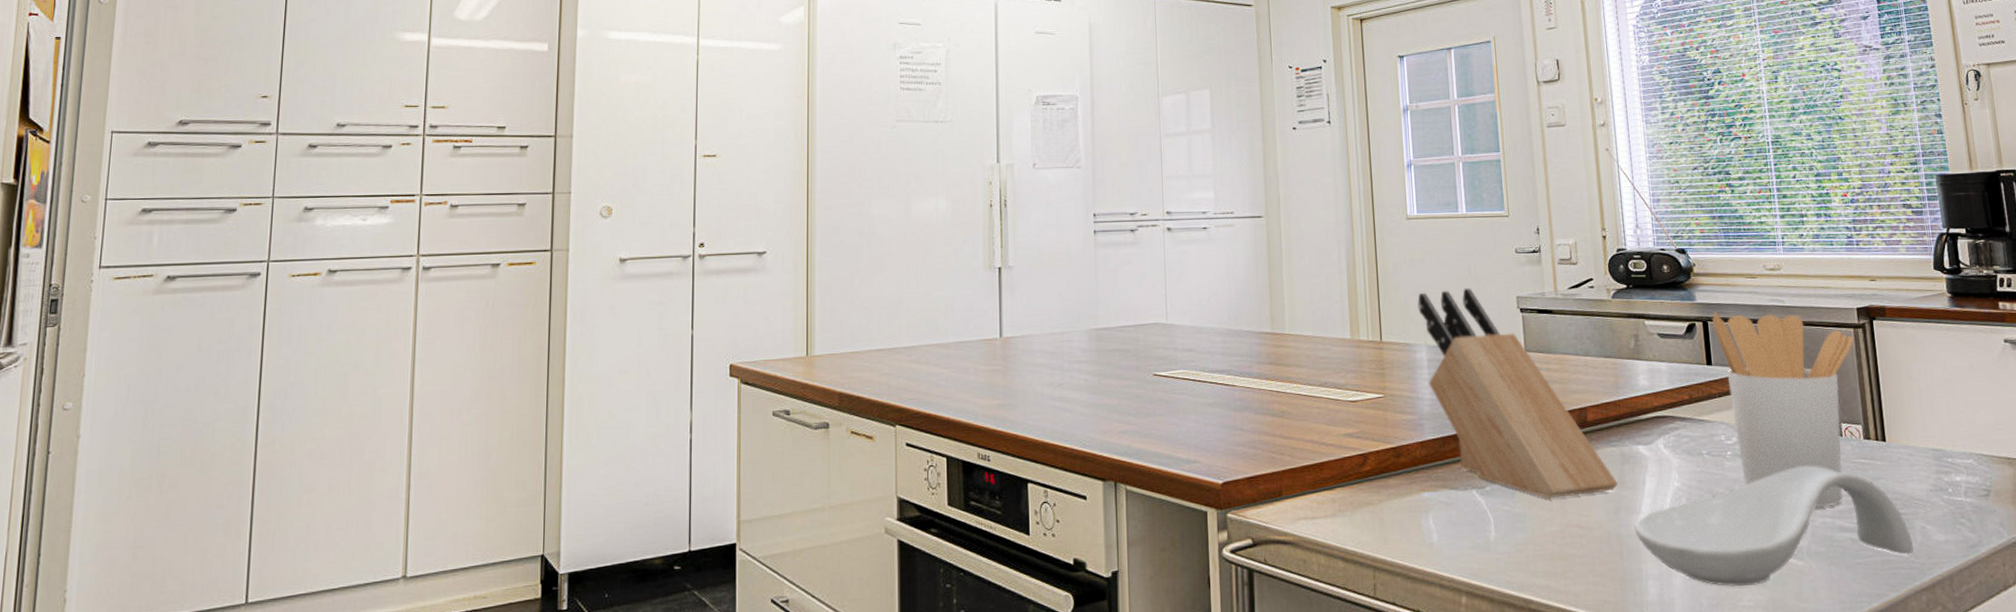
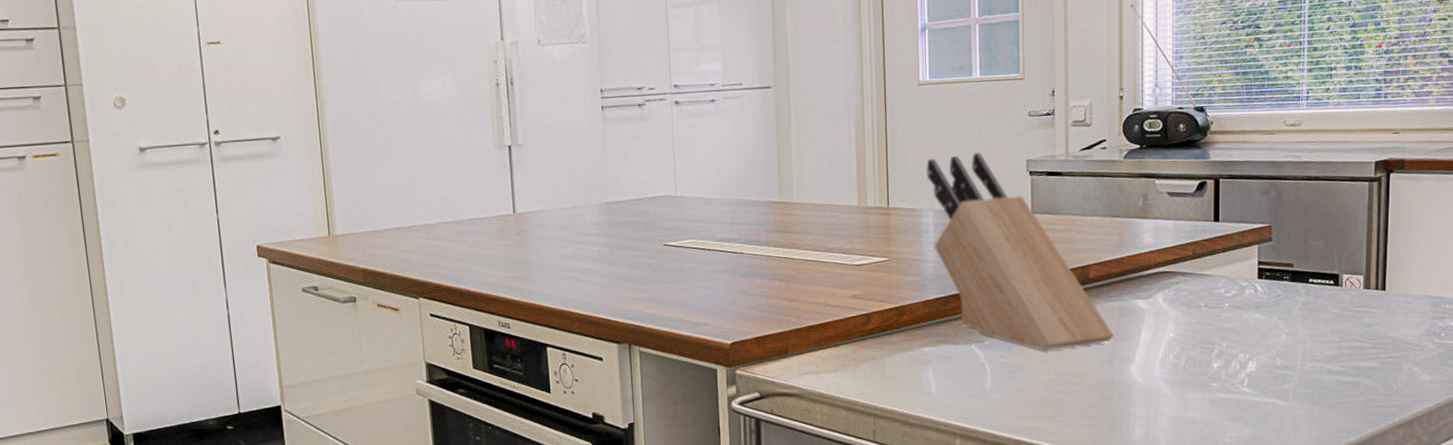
spoon rest: present [1634,465,1914,587] -> none [1126,314,1398,426]
utensil holder: present [1712,311,1854,507] -> none [1224,169,1367,353]

